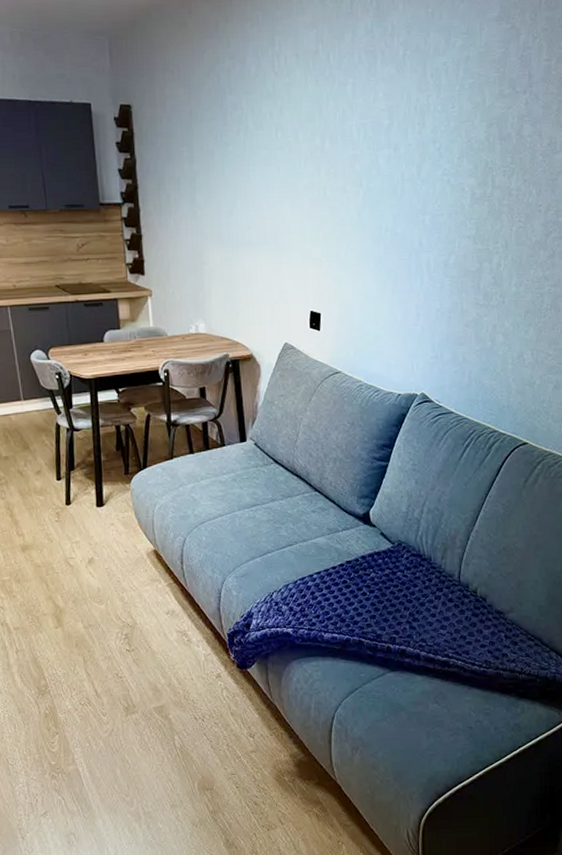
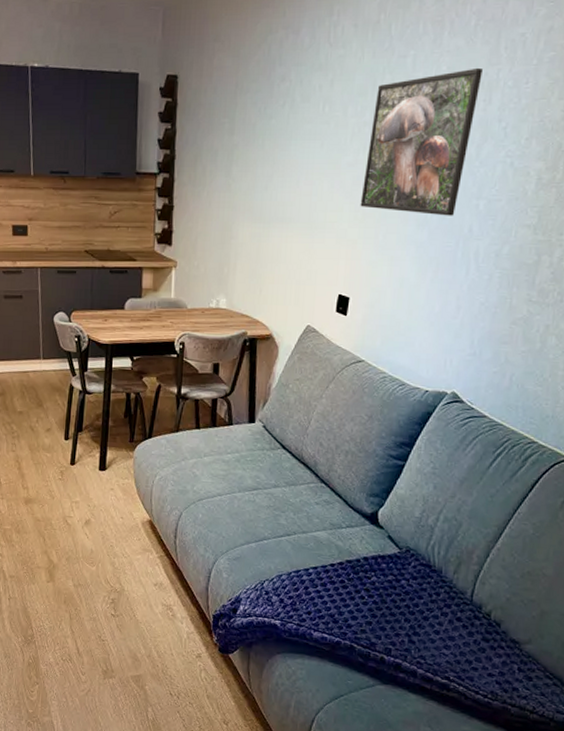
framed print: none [320,94,414,232] -> present [360,67,483,216]

